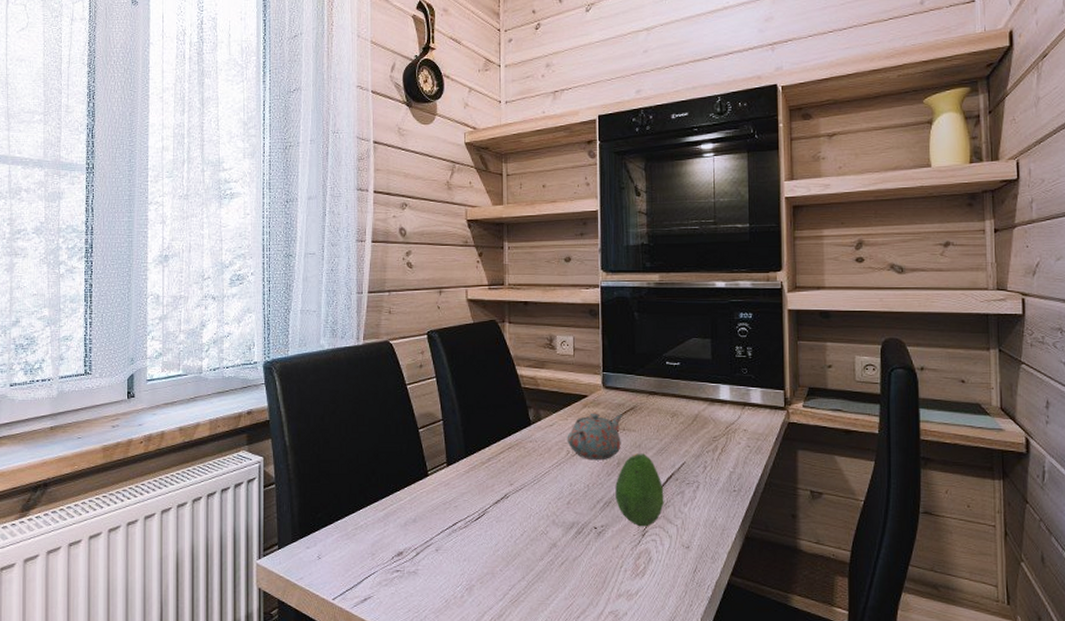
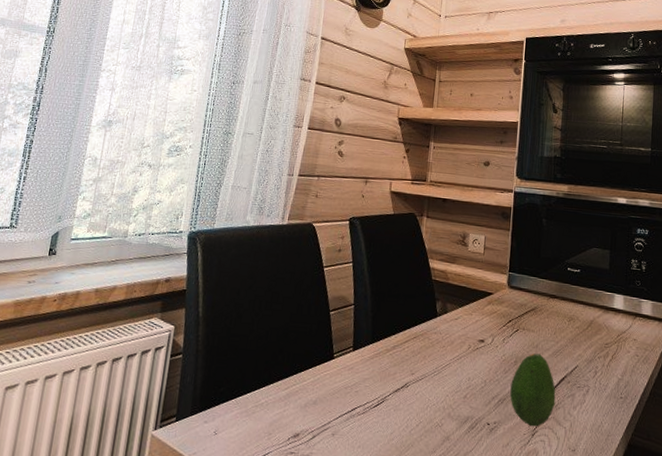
teapot: present [567,413,622,461] -> none [469,310,523,358]

